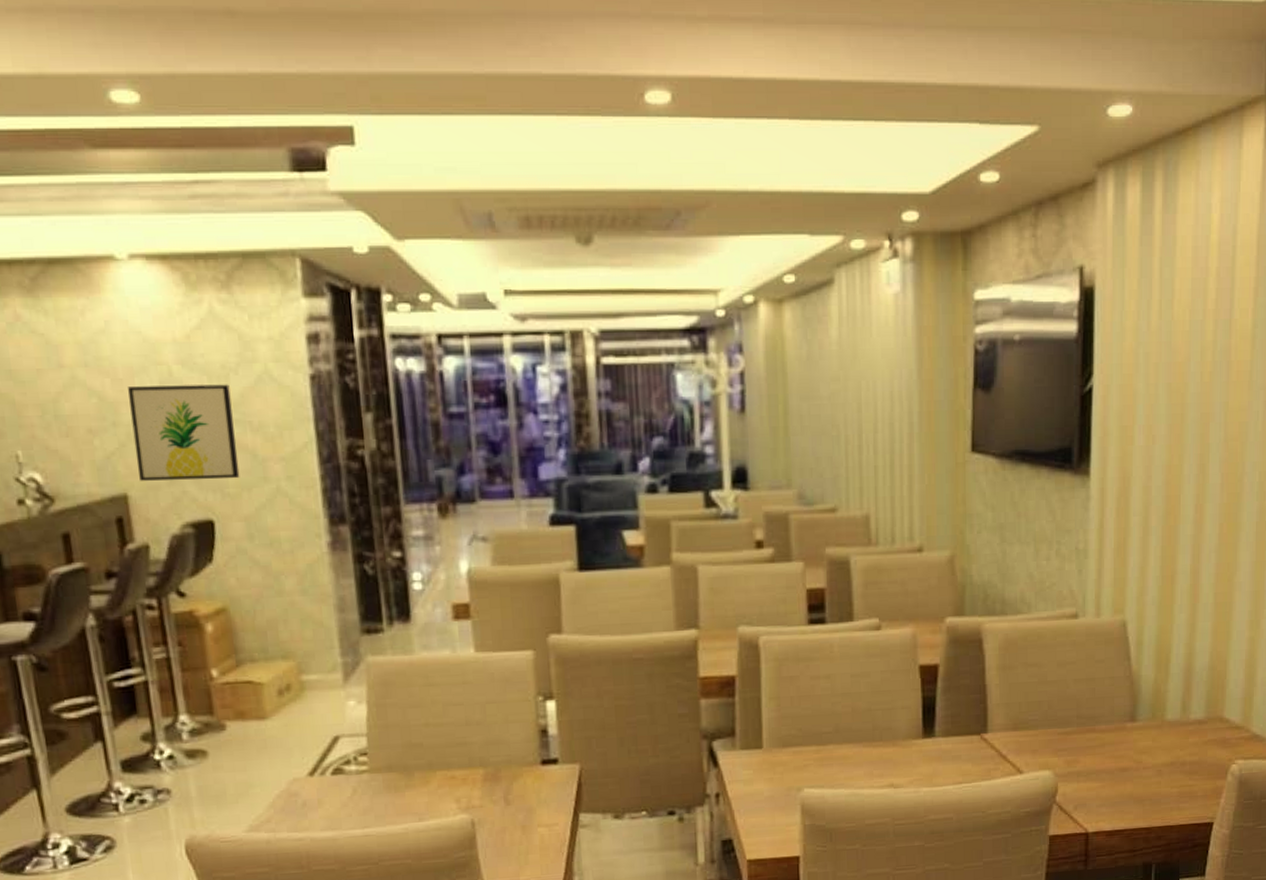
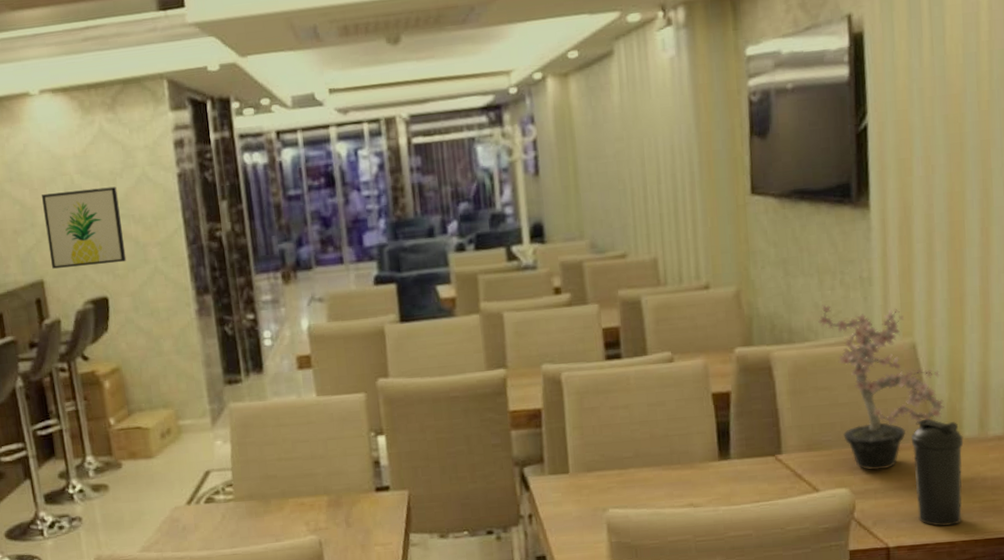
potted plant: none [1032,575,1150,753] -> present [818,304,944,470]
water bottle: none [1117,700,1166,812] -> present [912,418,964,526]

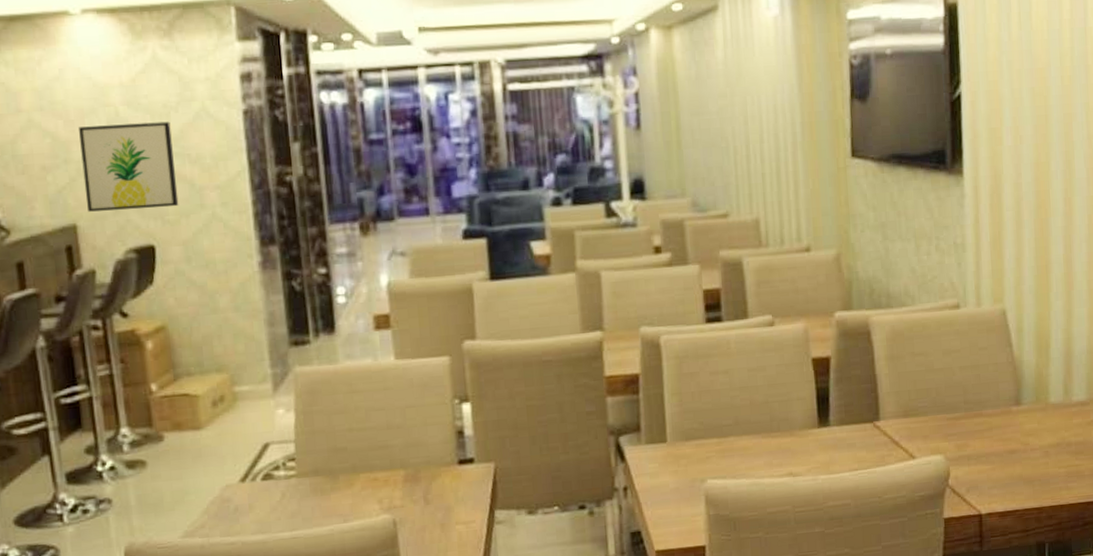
potted plant: present [818,304,944,470] -> none [915,269,1032,437]
water bottle: present [912,418,964,526] -> none [1002,384,1050,492]

